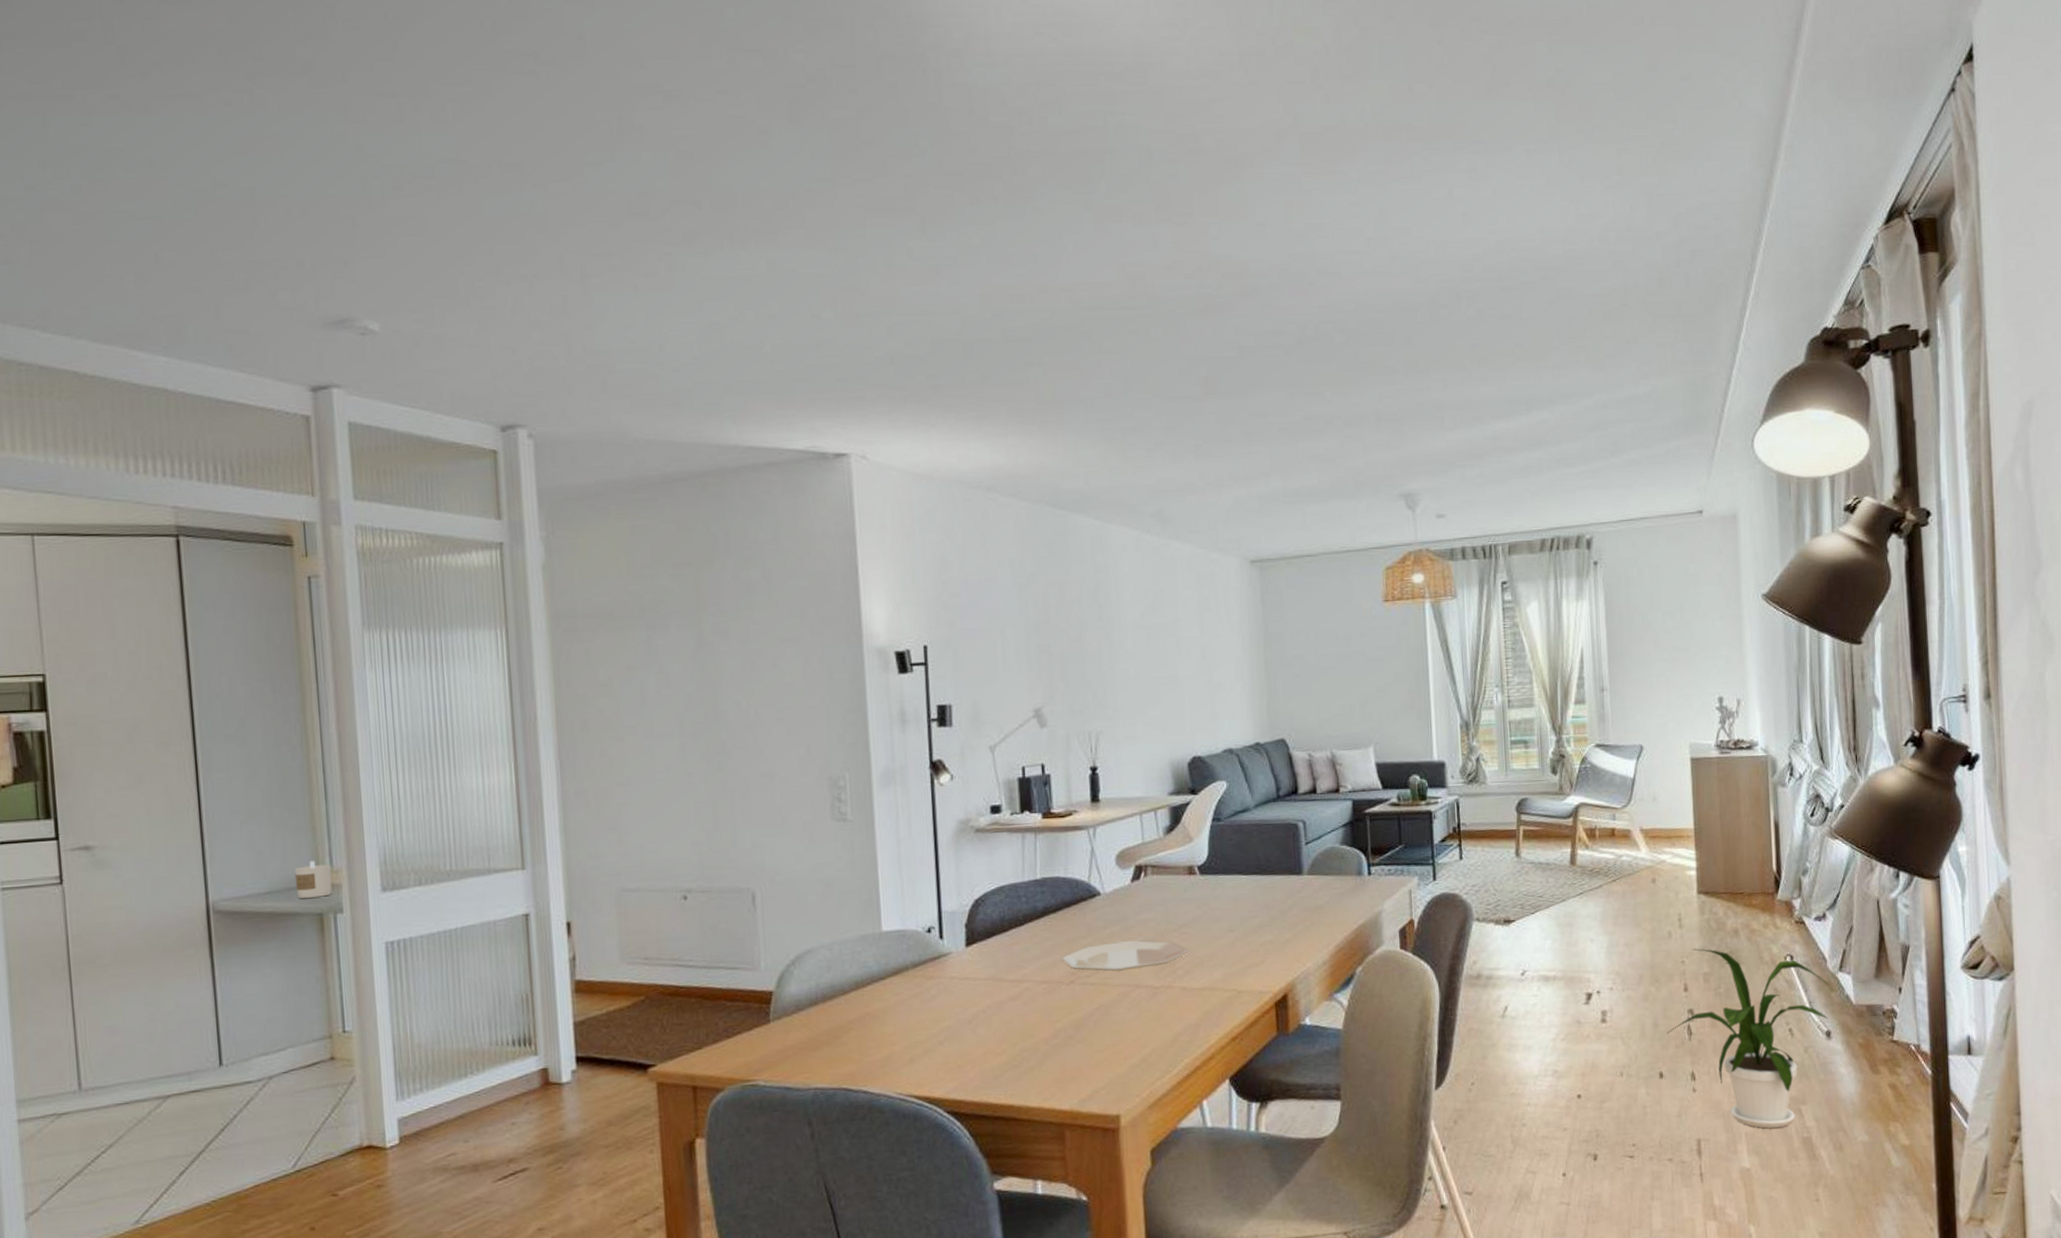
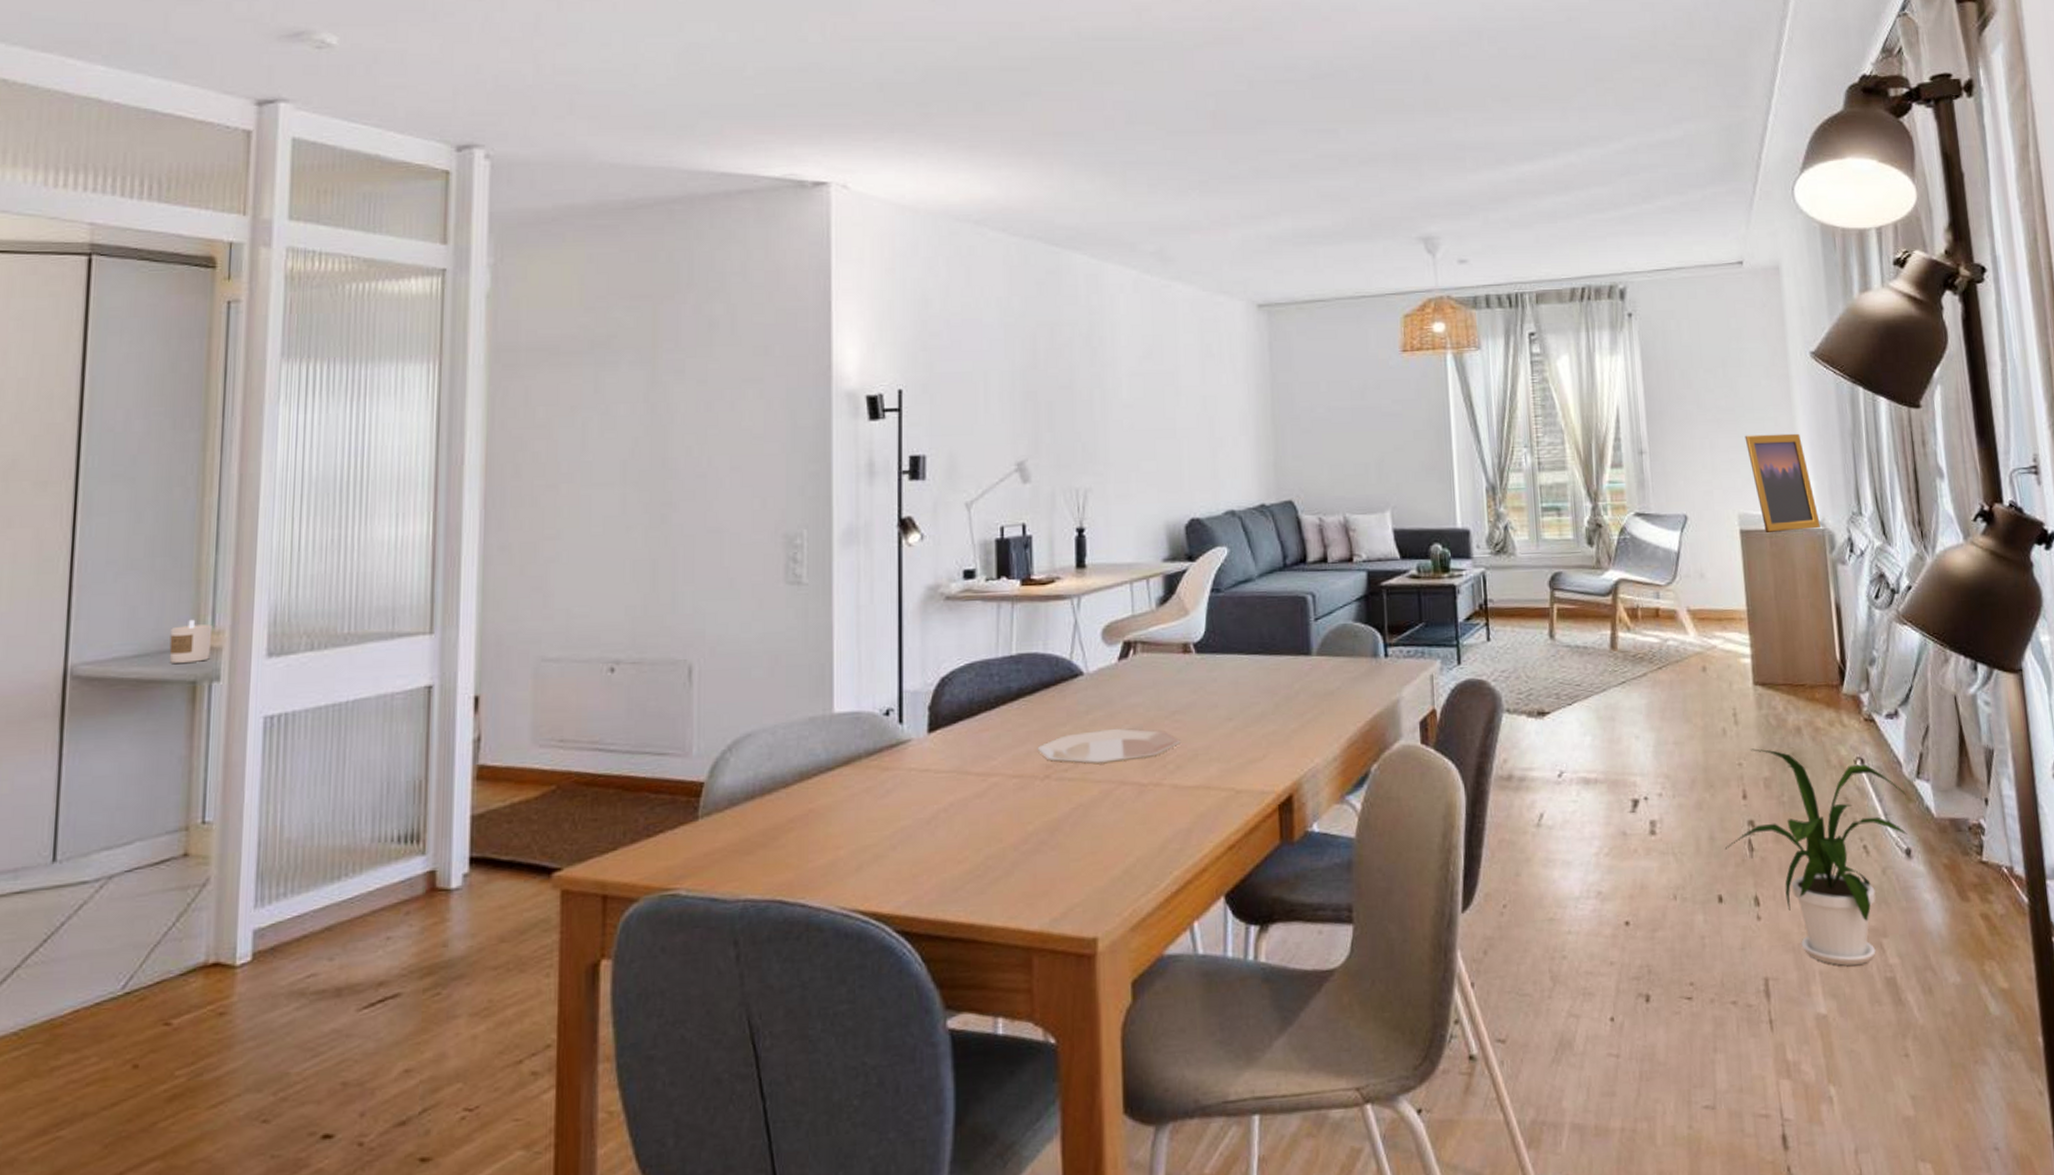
picture frame: none [1698,669,1764,759] -> present [1744,433,1821,532]

